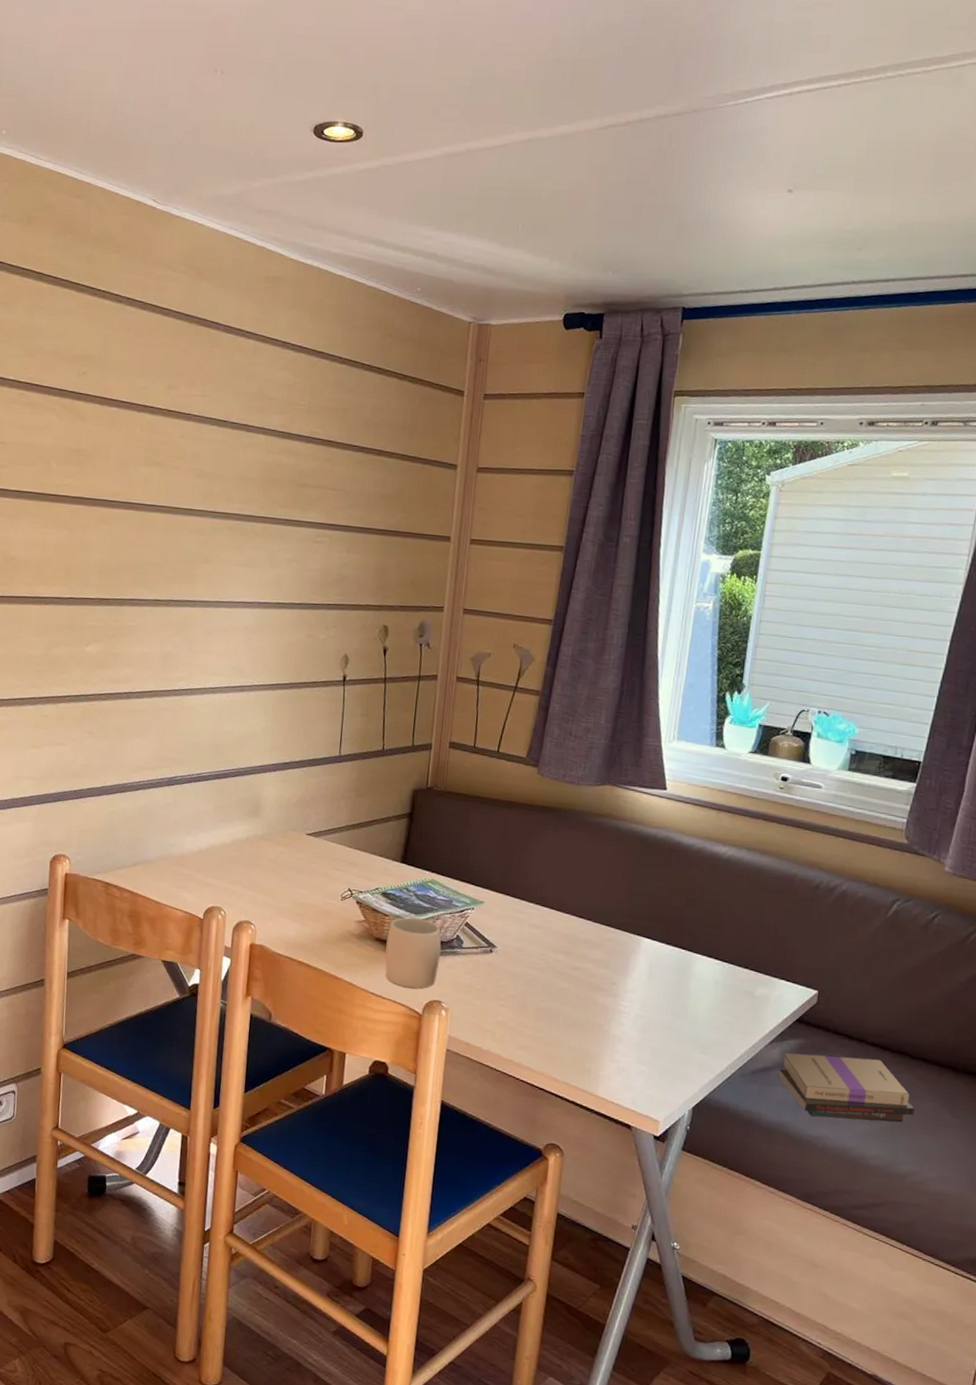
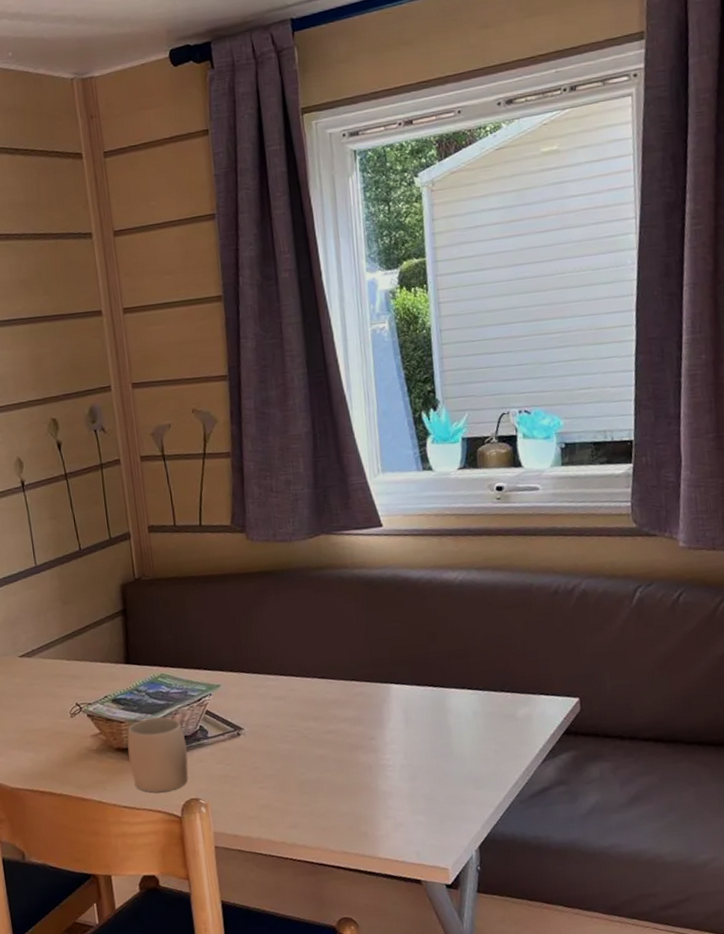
books: present [779,1052,915,1123] -> none [557,754,701,827]

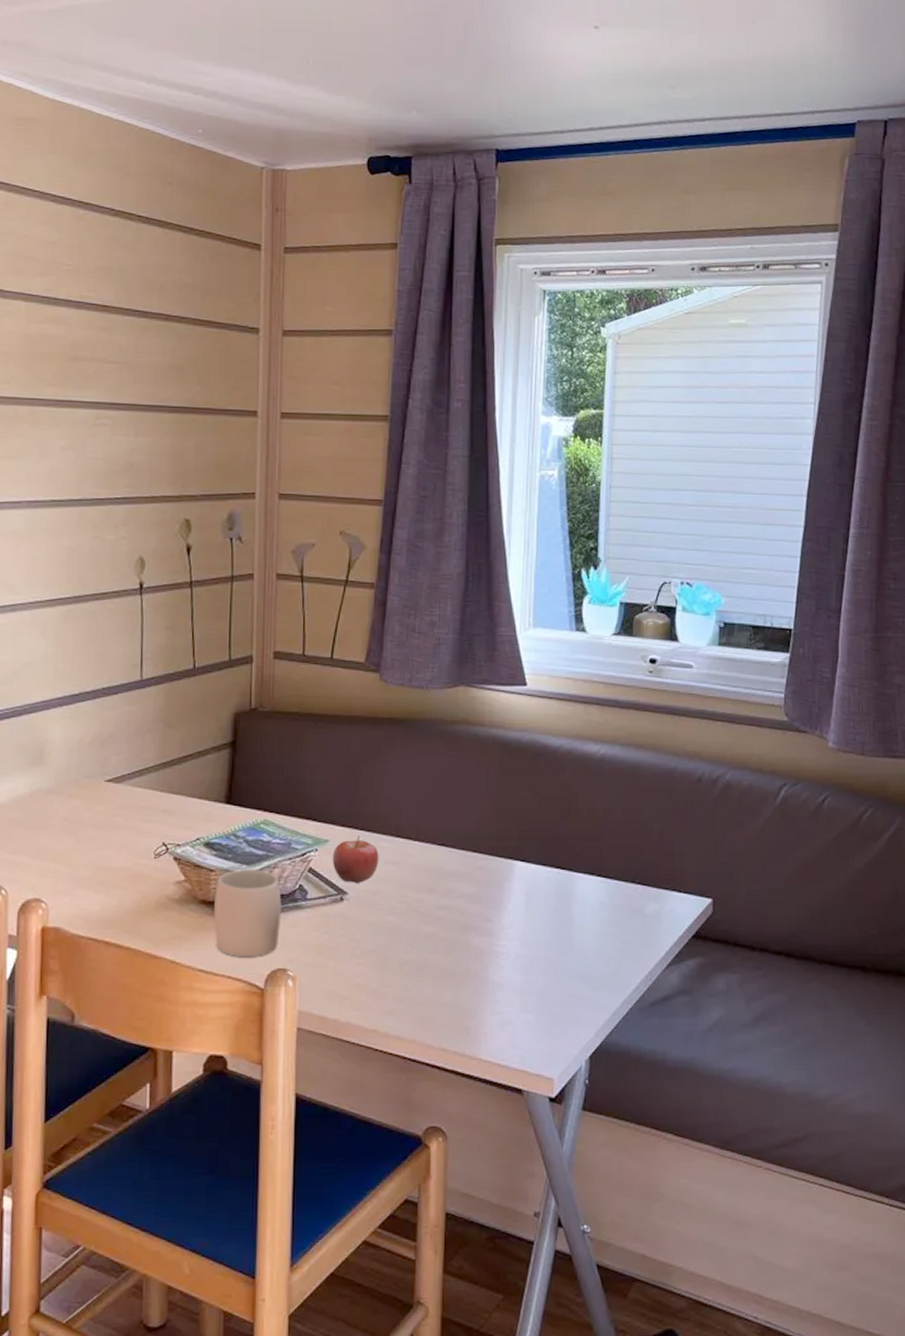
fruit: none [225,678,268,719] -> present [332,836,379,883]

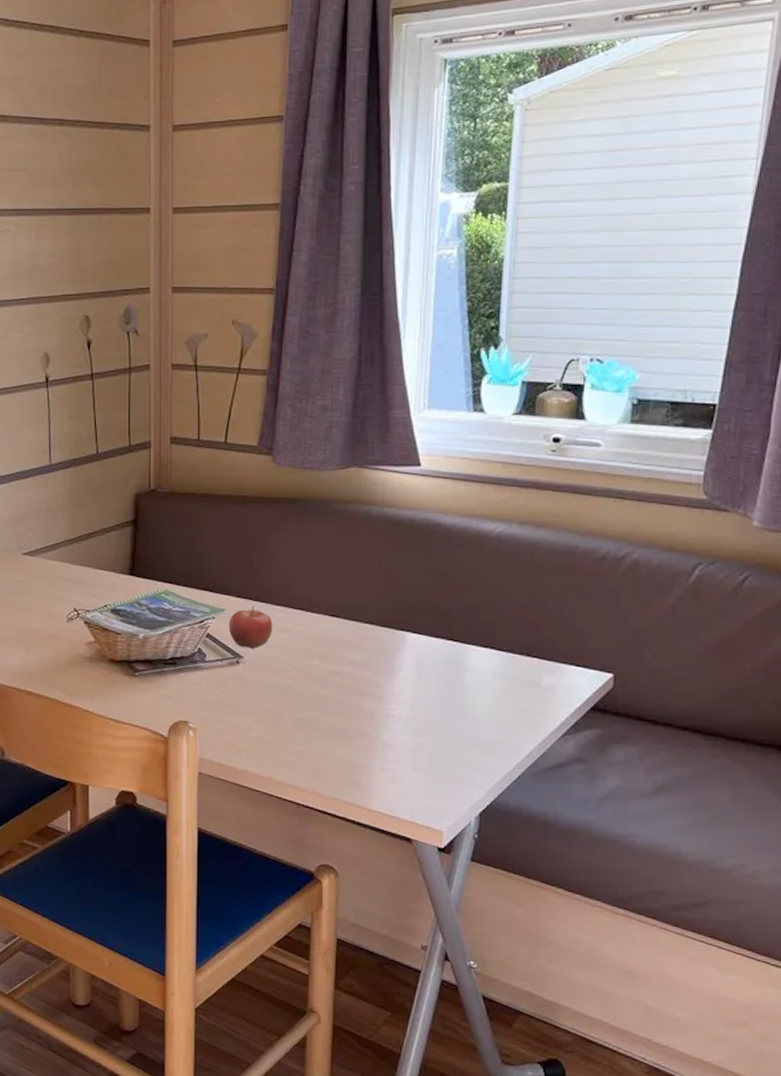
mug: present [214,869,282,958] -> none [121,633,182,710]

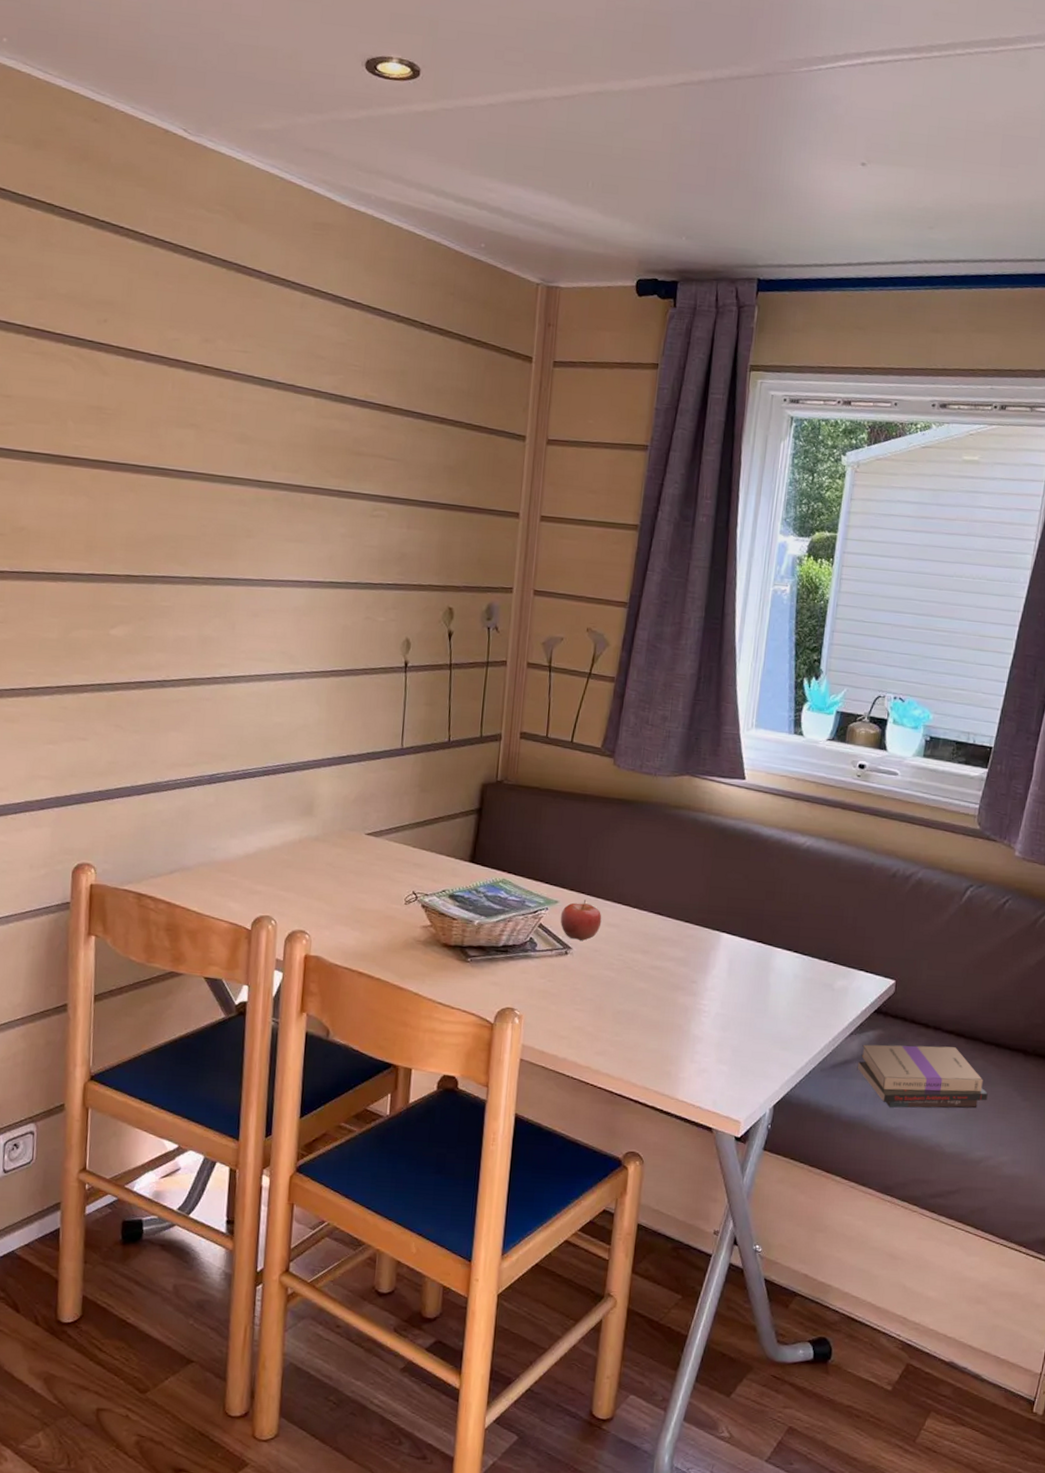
books: none [575,744,736,813] -> present [858,1044,988,1109]

